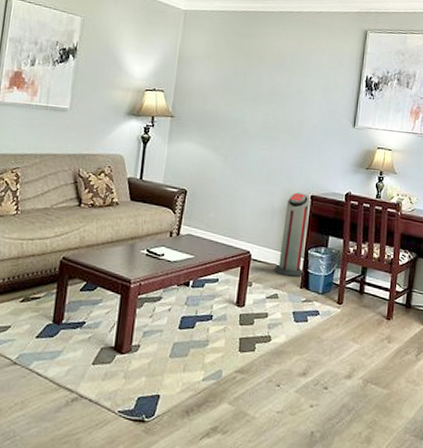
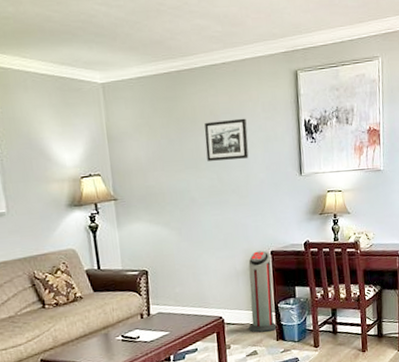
picture frame: none [267,61,311,102] -> present [204,118,249,161]

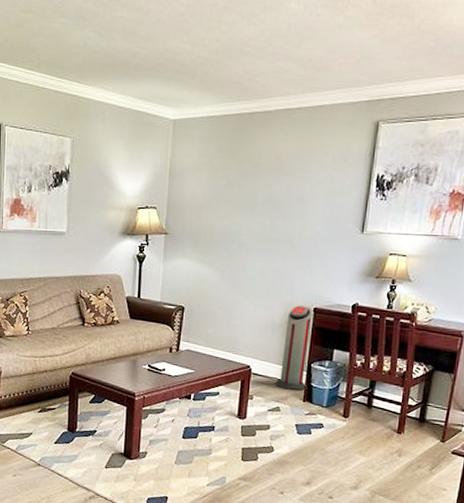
picture frame: present [204,118,249,161] -> none [264,166,313,208]

